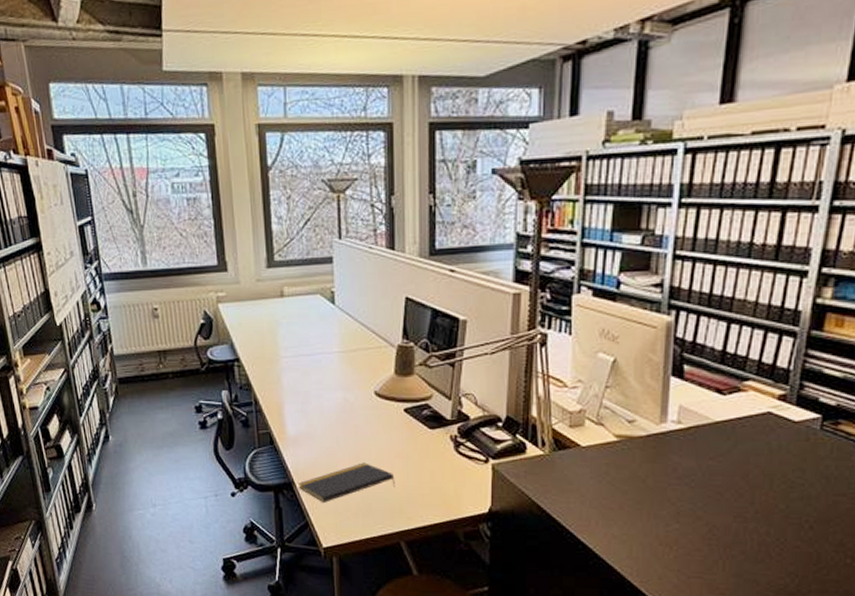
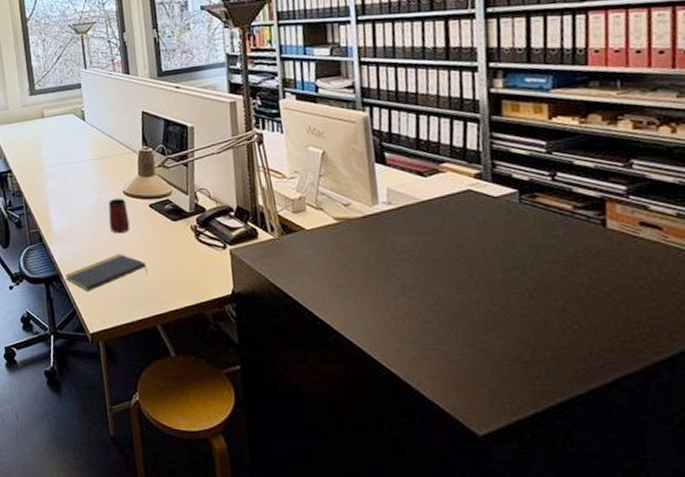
mug: none [354,399,379,440] -> present [108,198,130,234]

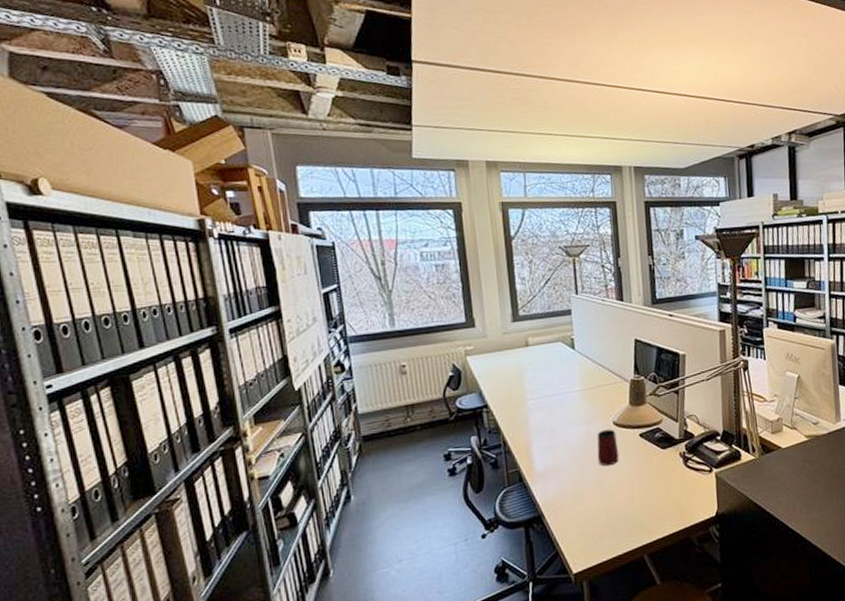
notepad: present [64,254,148,291] -> none [547,486,636,530]

